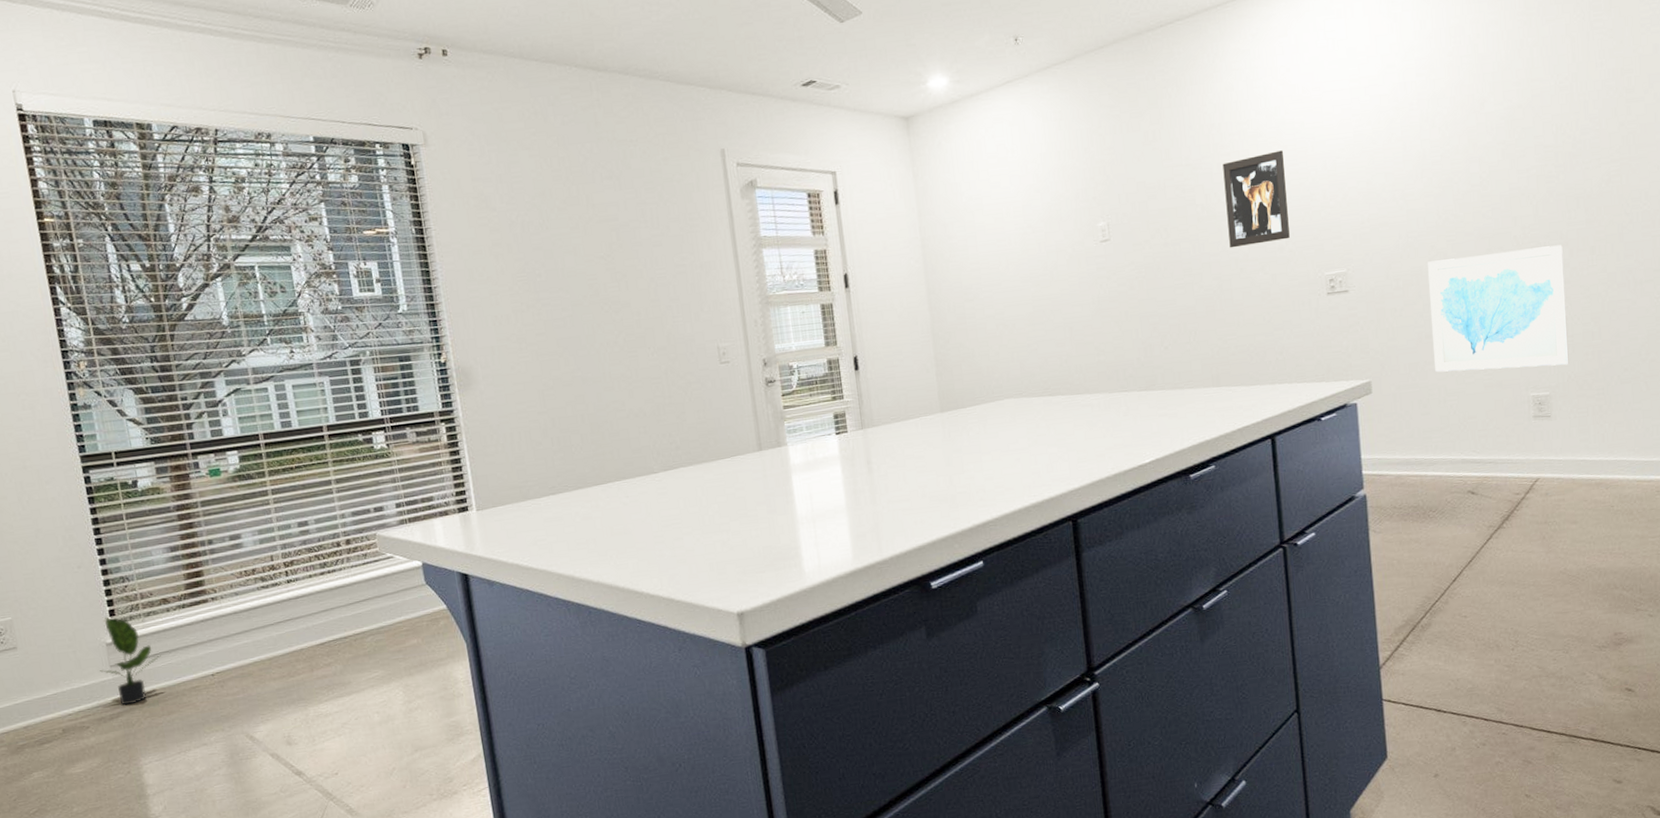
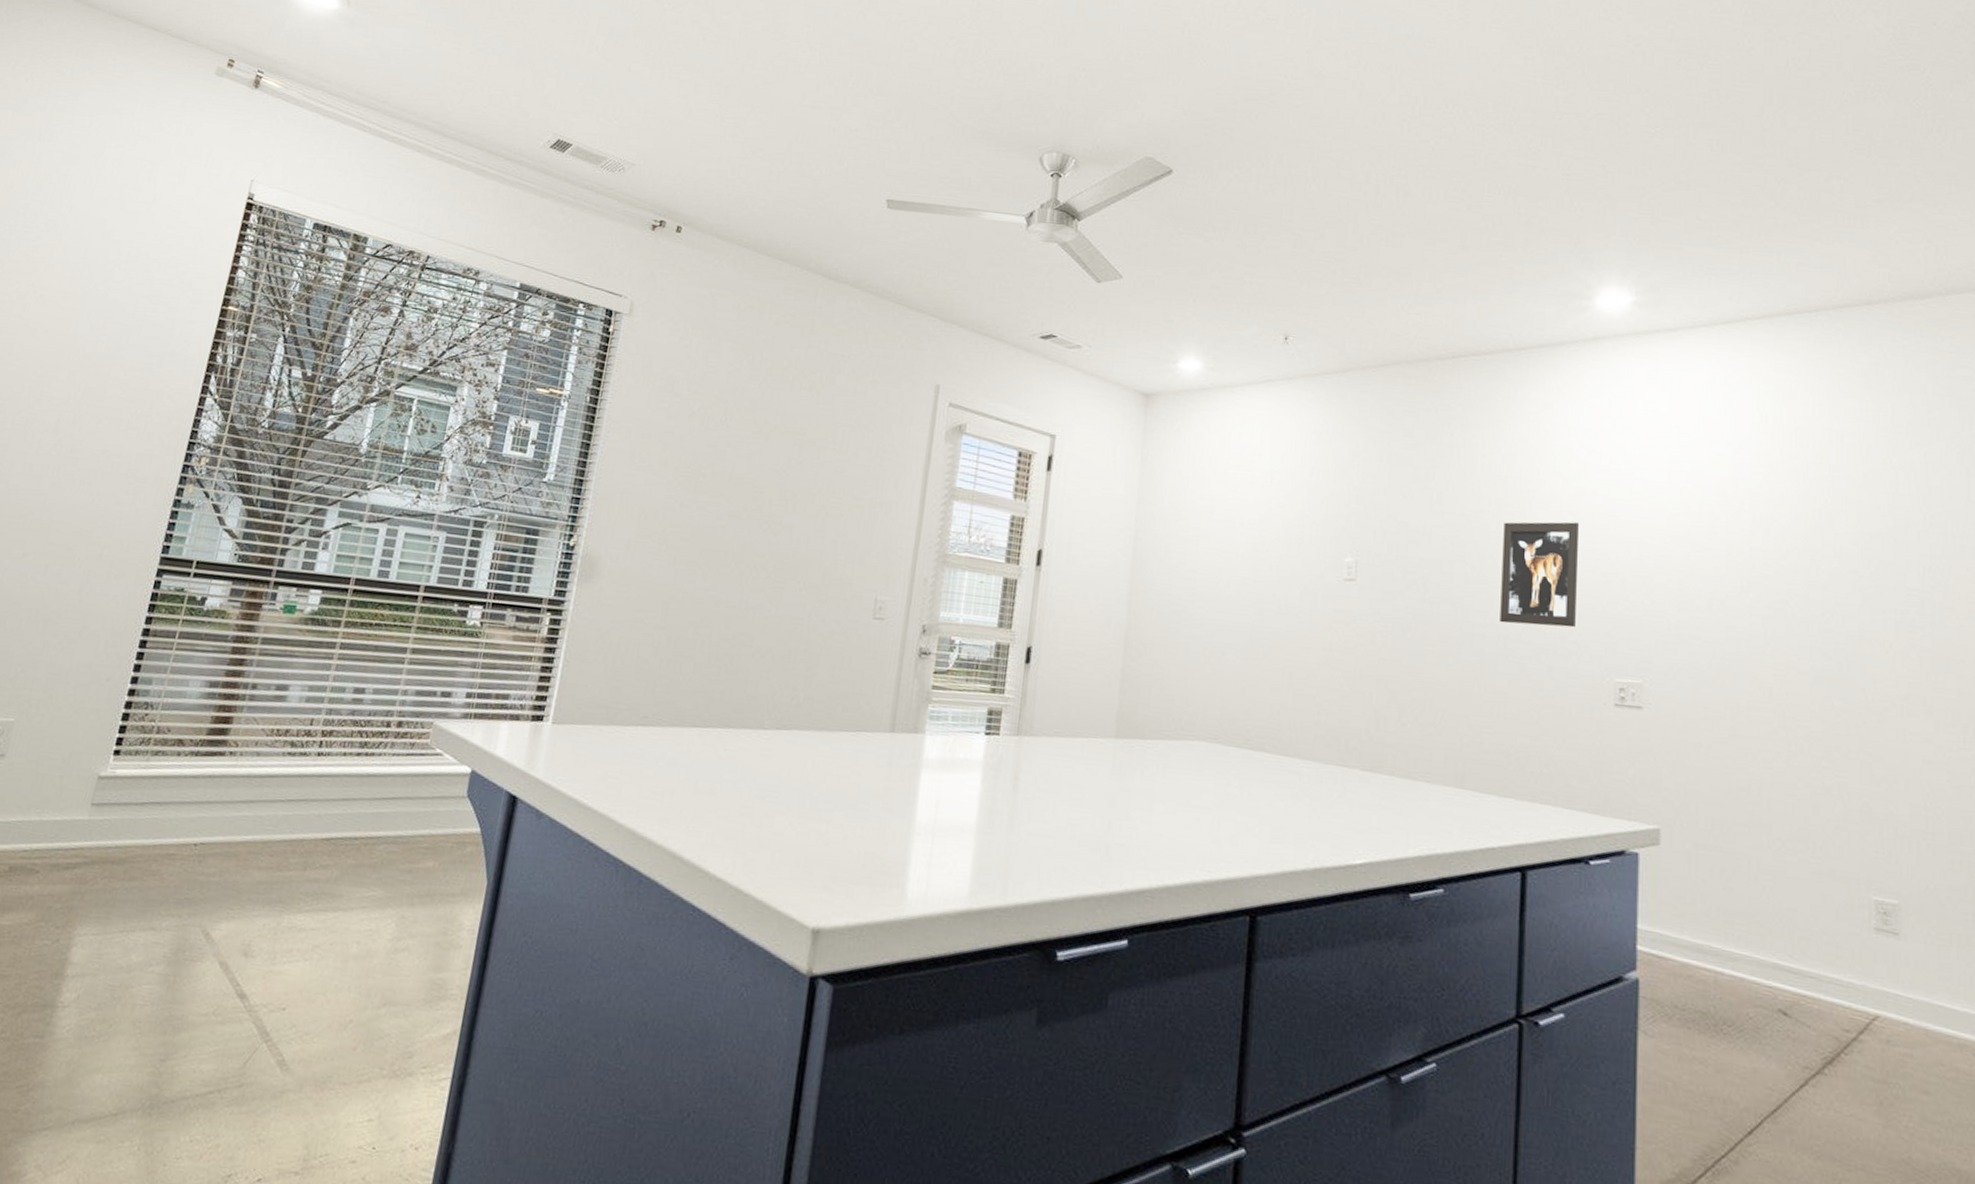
potted plant: present [100,616,161,706] -> none [78,744,150,858]
wall art: present [1428,244,1569,372] -> none [1746,695,1928,871]

